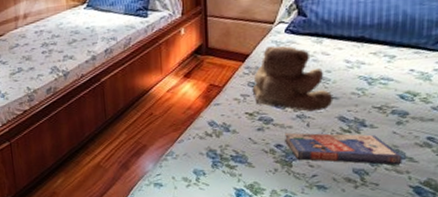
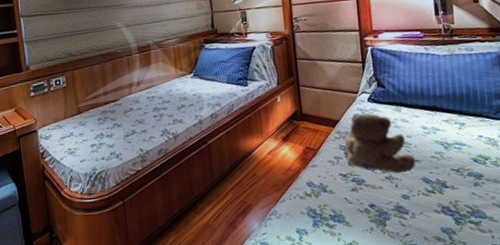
book: present [285,132,403,165] -> none [377,193,484,224]

